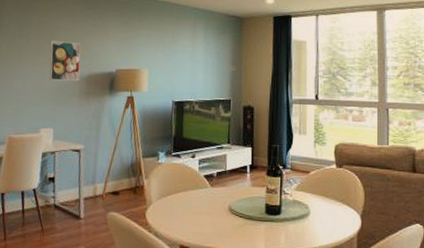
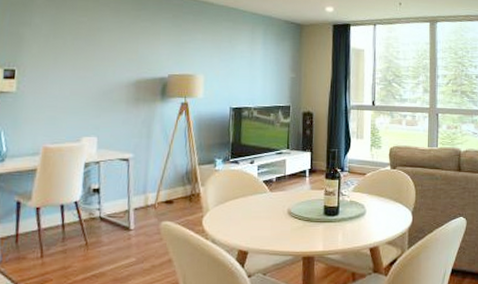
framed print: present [49,41,81,81] -> none [91,43,128,87]

